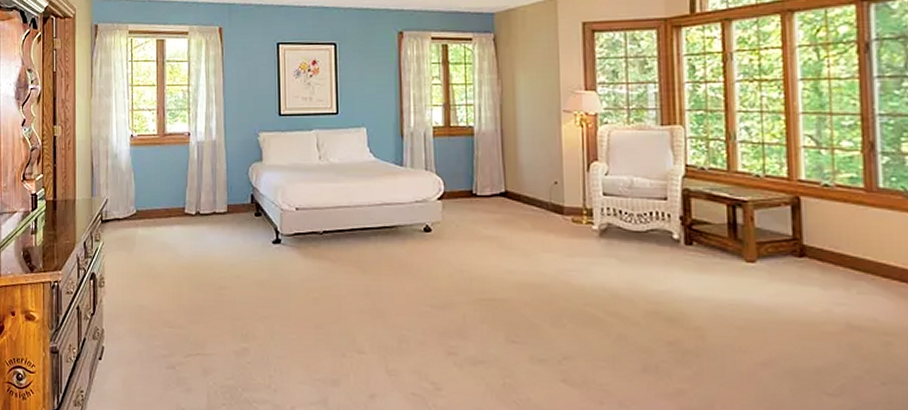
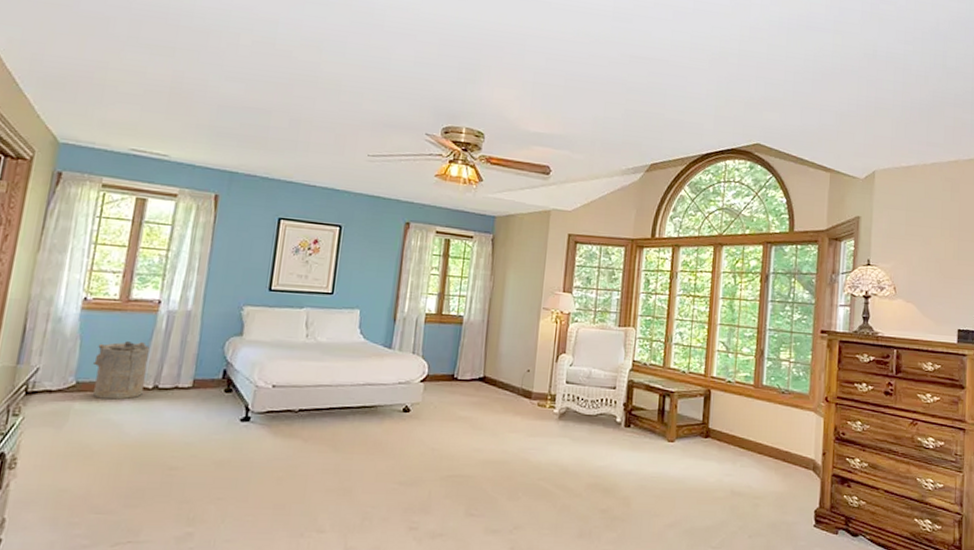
laundry hamper: none [145,172,188,226] -> present [92,341,150,400]

